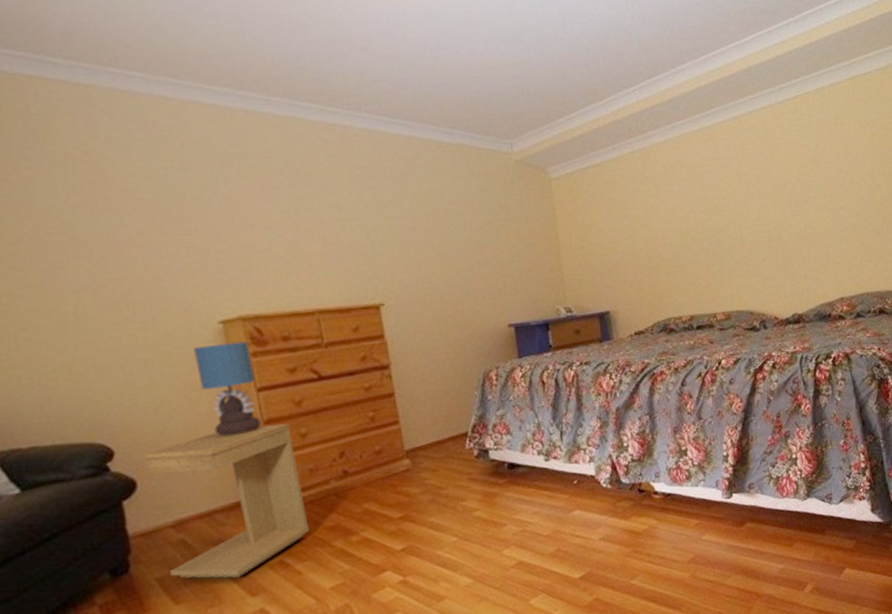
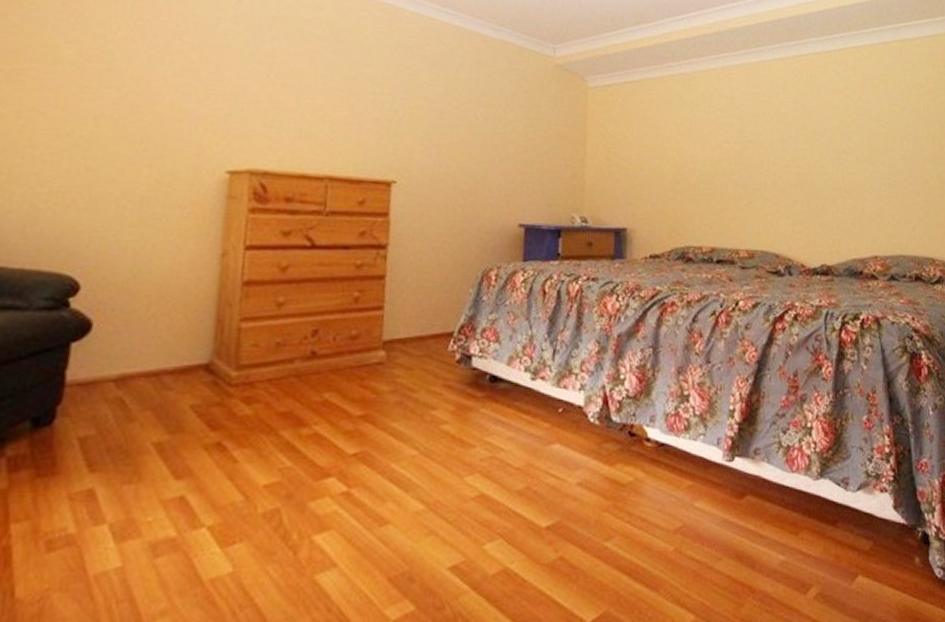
side table: present [141,424,310,578] -> none [96,285,268,453]
table lamp: present [193,341,262,436] -> none [189,193,250,292]

